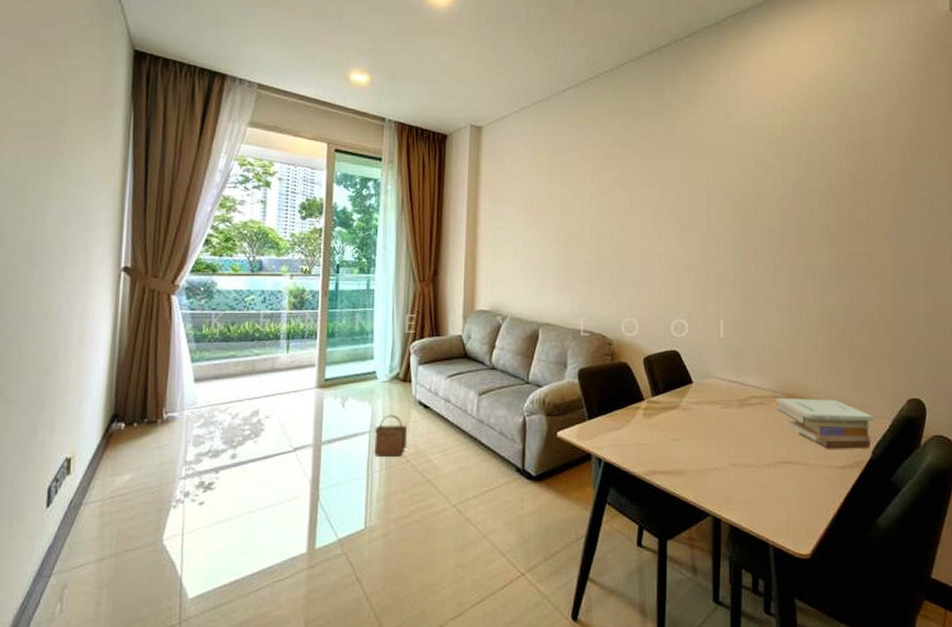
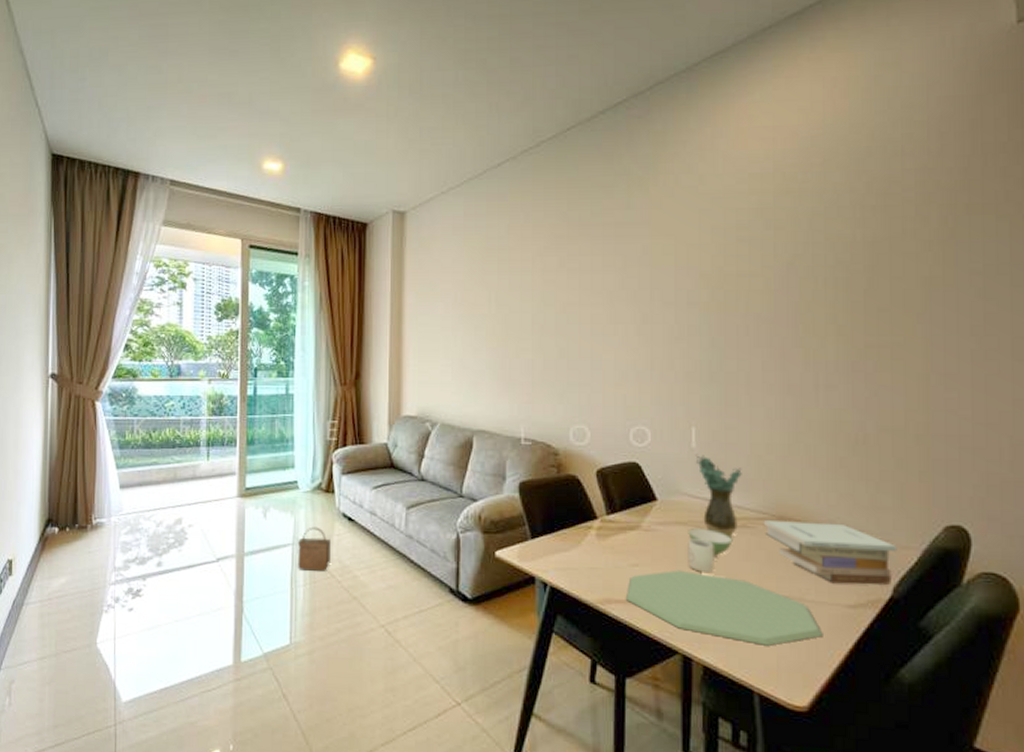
placemat: none [667,443,821,504] -> present [625,571,823,646]
bowl: none [717,407,753,431] -> present [688,528,733,558]
mug: none [717,414,738,445] -> present [688,537,714,574]
vase: none [723,344,759,414] -> present [695,455,742,539]

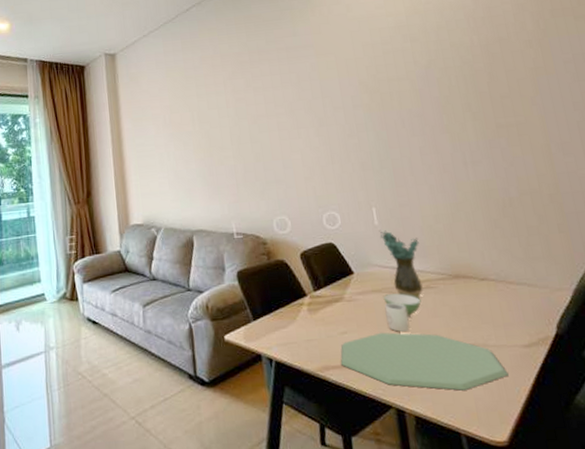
handbag: present [297,526,331,571] -> none [49,333,81,375]
books: present [763,521,898,584] -> none [442,276,554,328]

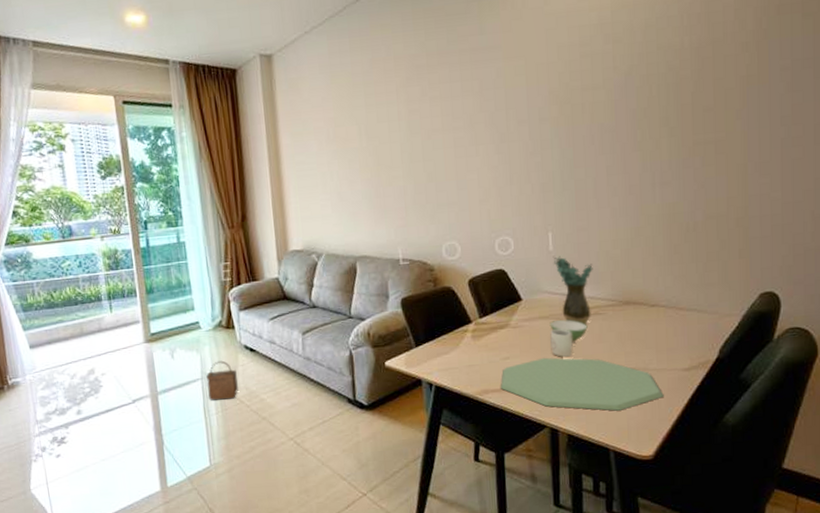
handbag: none [49,333,81,375] -> present [206,360,238,401]

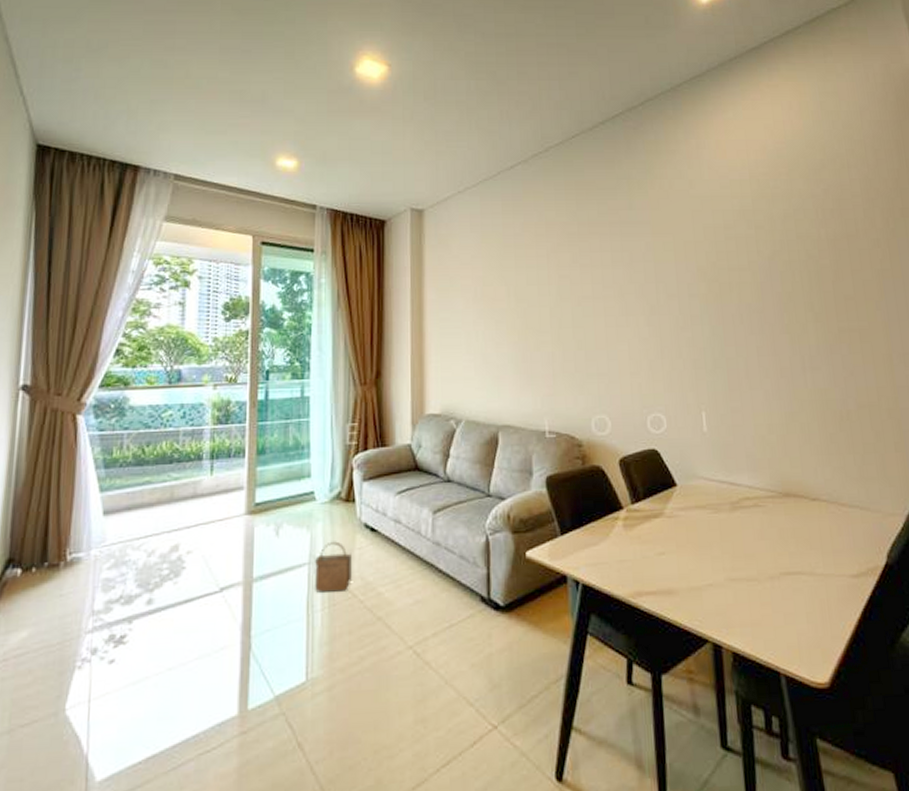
placemat: present [500,357,664,411] -> none [655,555,834,624]
bowl: present [549,320,588,343] -> none [707,511,748,539]
mug: present [550,328,573,358] -> none [708,520,734,556]
vase: present [553,256,593,326] -> none [707,438,751,519]

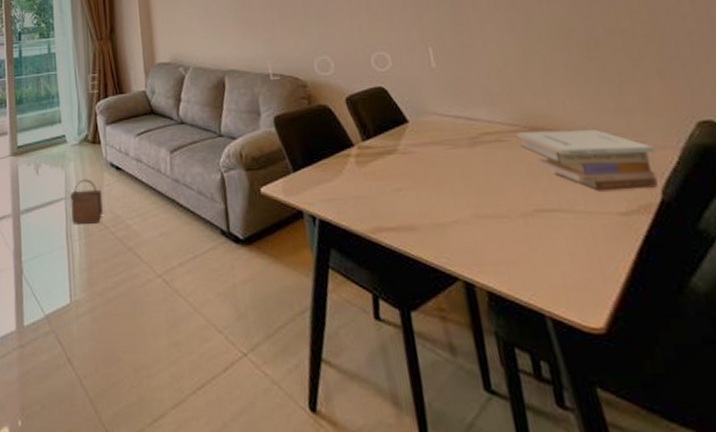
books: none [772,496,886,555] -> present [515,129,659,191]

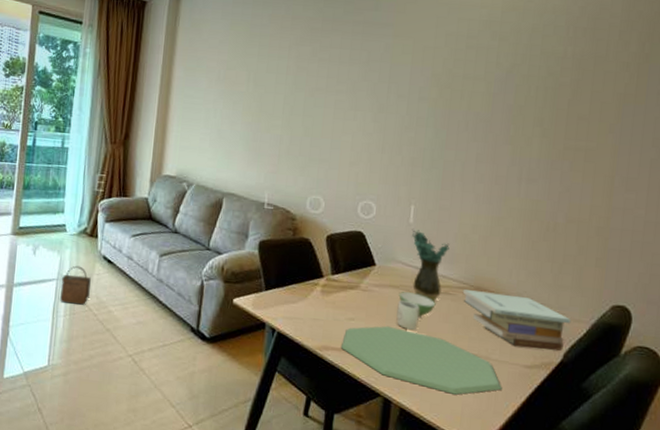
placemat: none [395,191,603,264] -> present [340,326,502,395]
vase: none [437,74,492,154] -> present [411,229,450,303]
bowl: none [444,146,491,175] -> present [398,292,436,318]
mug: none [446,156,478,192] -> present [396,299,420,331]

